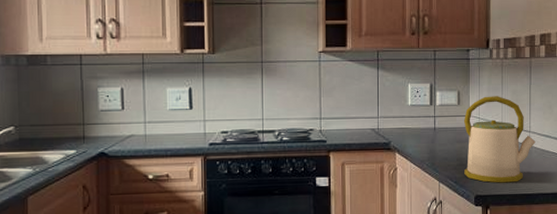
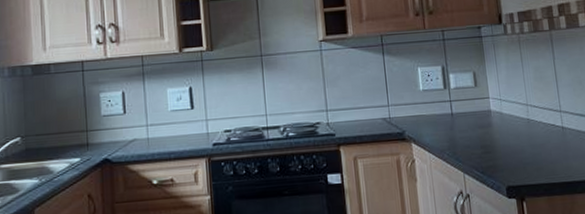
kettle: present [464,96,536,183] -> none [483,74,569,171]

